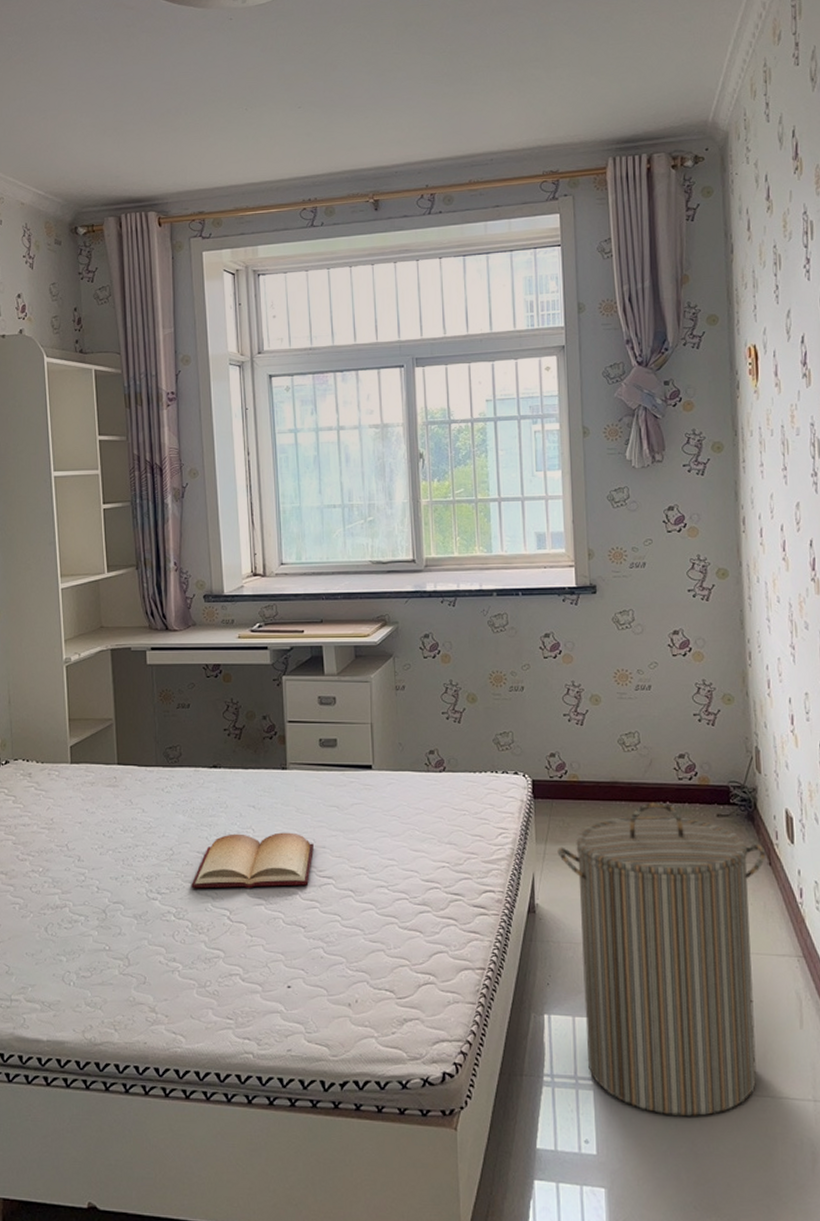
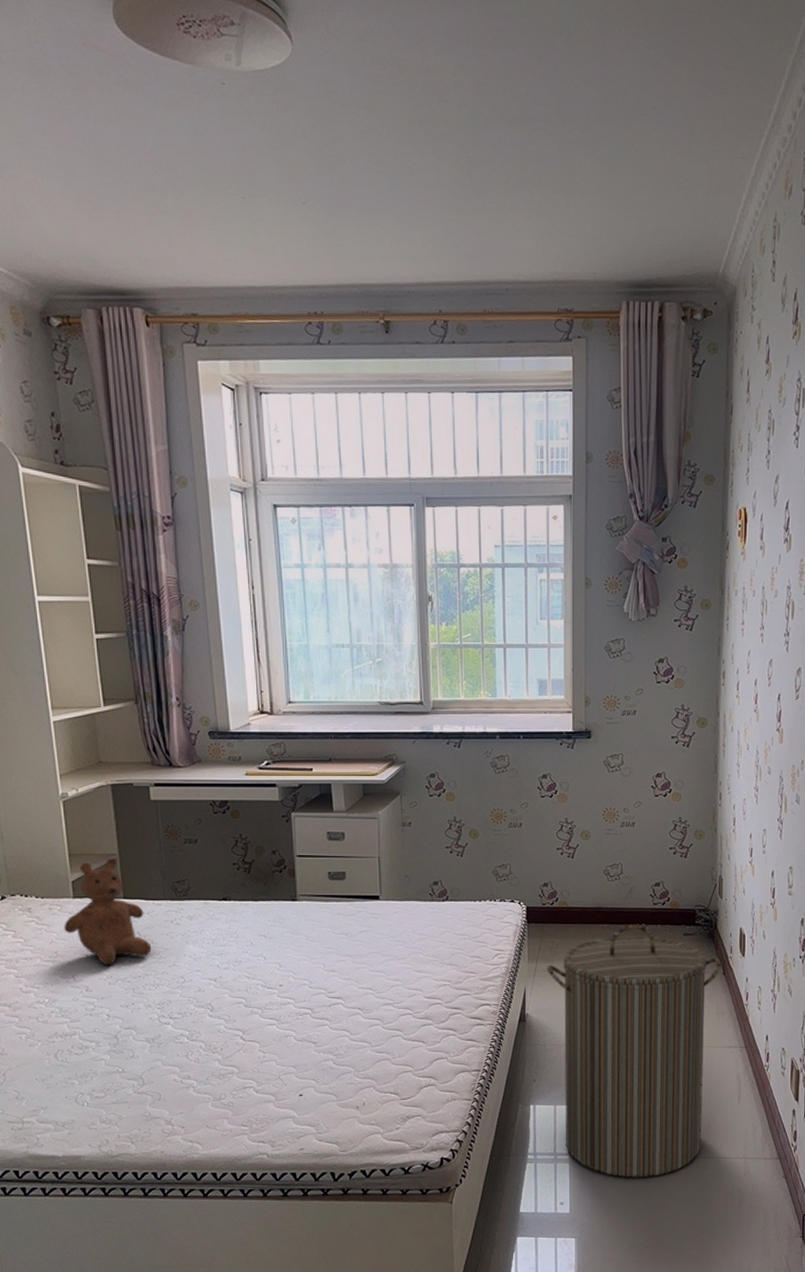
teddy bear: none [61,723,143,834] -> present [64,858,152,966]
bible: present [191,832,314,889] -> none [203,958,323,1013]

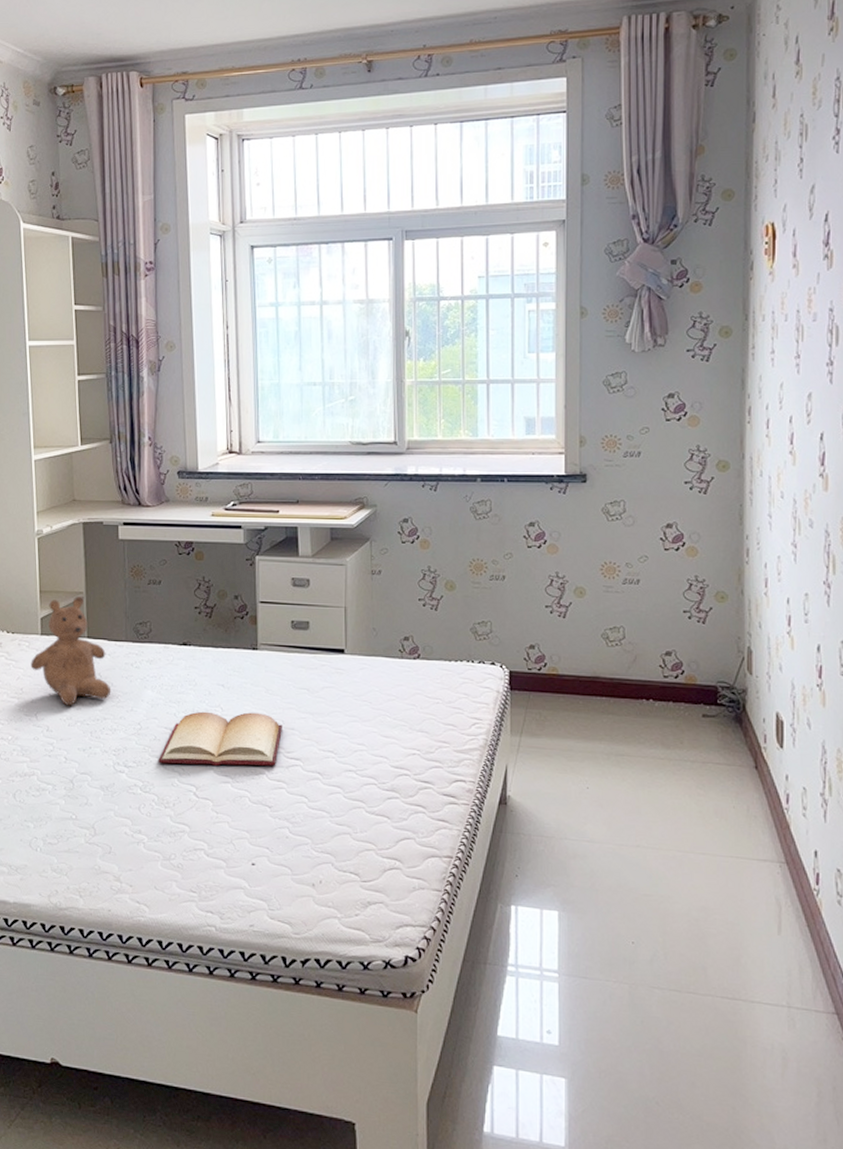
bible: none [203,958,323,1013] -> present [158,711,282,767]
laundry hamper: present [547,924,722,1178] -> none [532,699,753,1014]

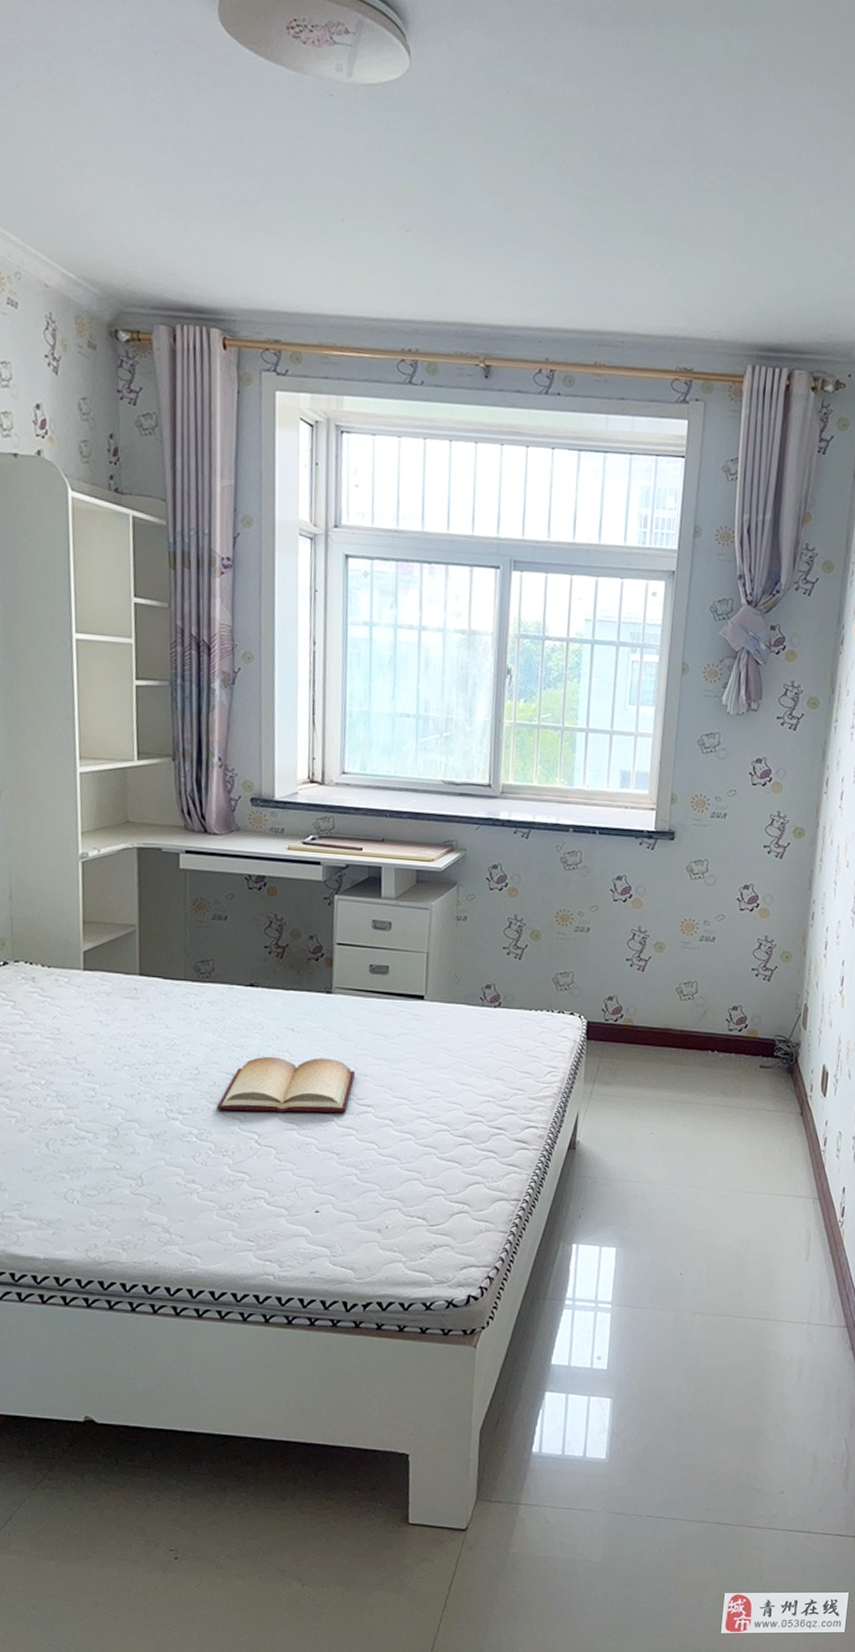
teddy bear: present [30,596,111,706] -> none [70,929,166,1049]

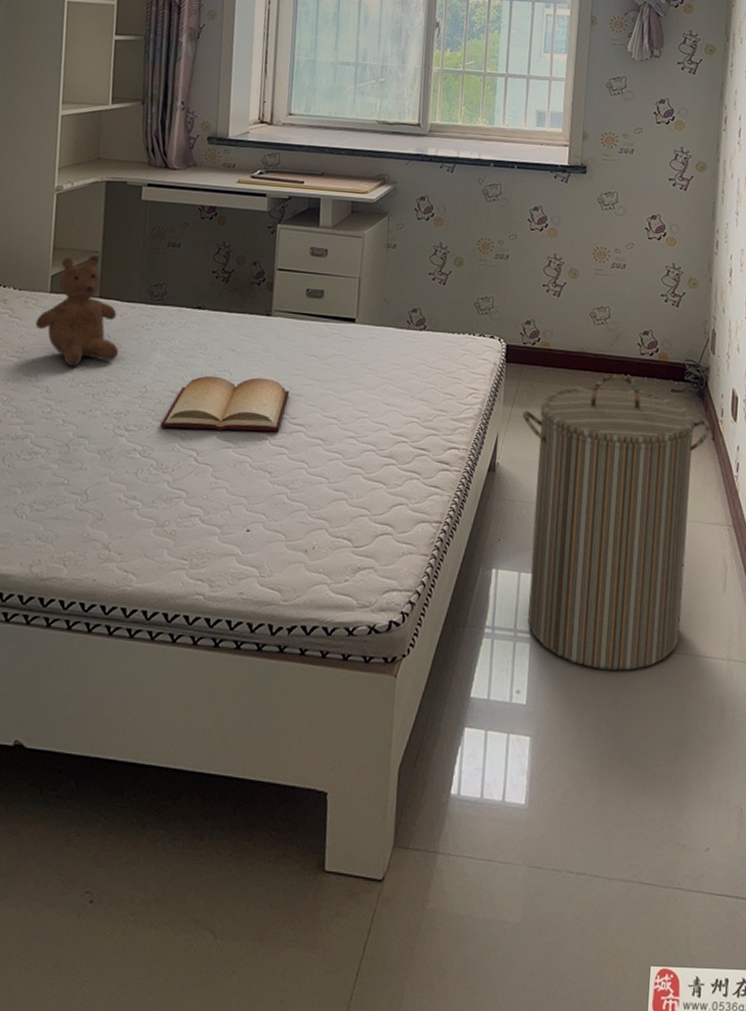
teddy bear: none [70,929,166,1049] -> present [35,255,119,367]
laundry hamper: none [604,1050,800,1336] -> present [522,374,711,671]

